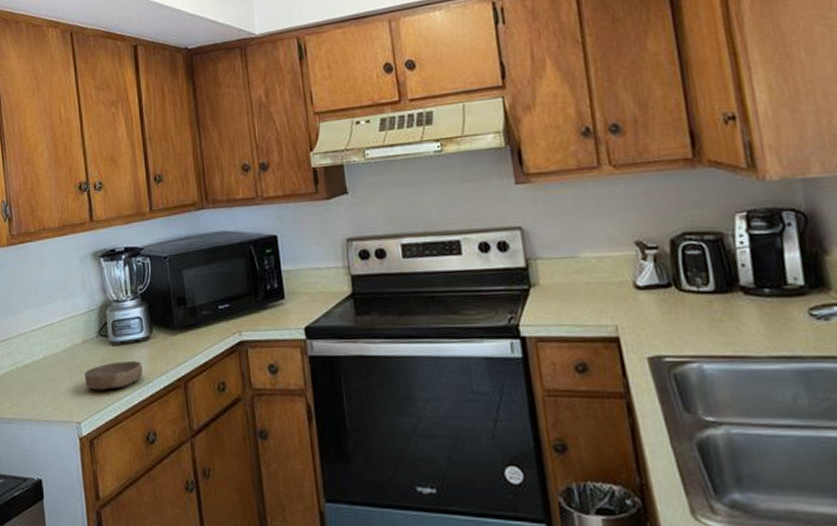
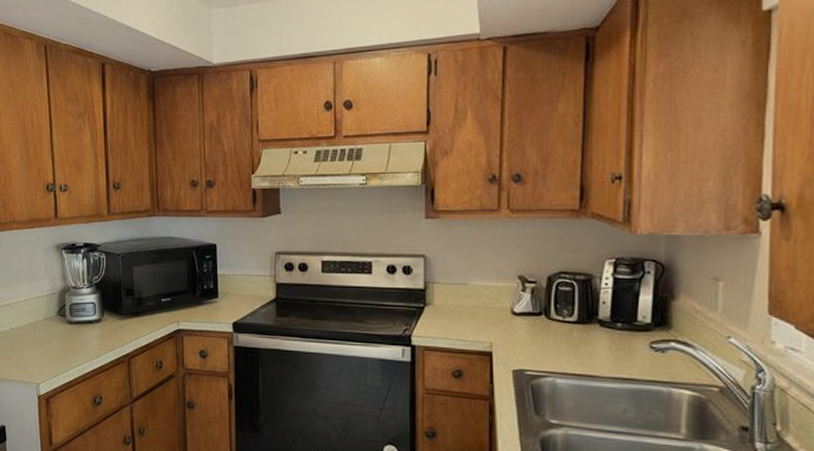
bowl: present [84,361,143,391] -> none [44,338,94,360]

